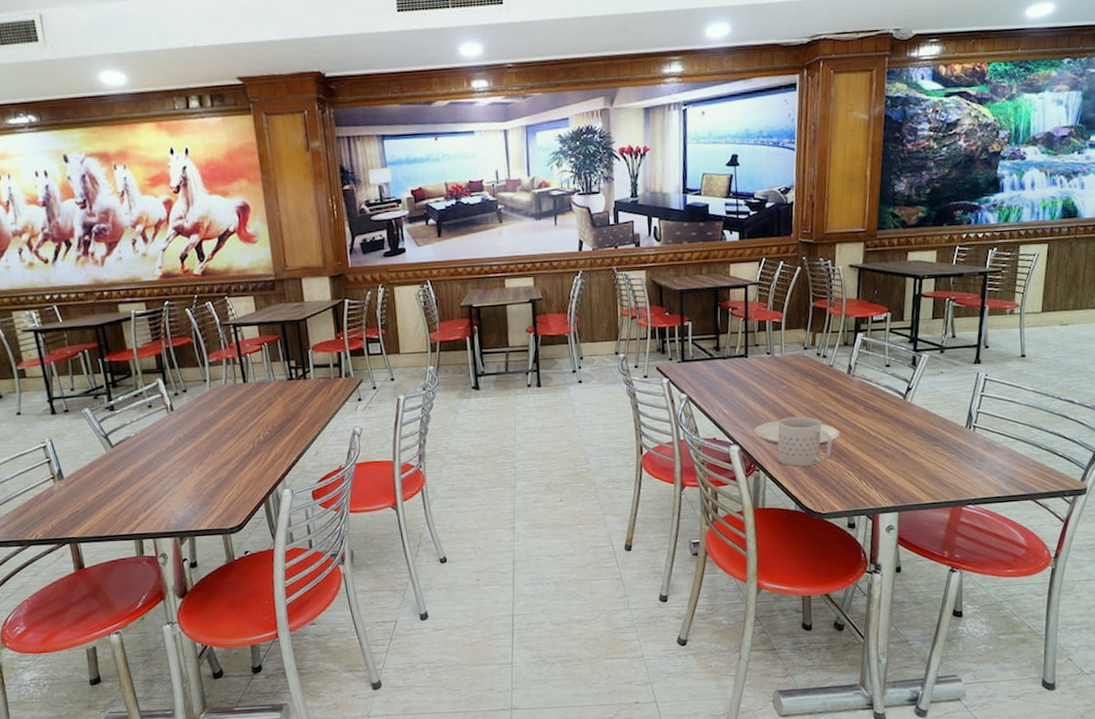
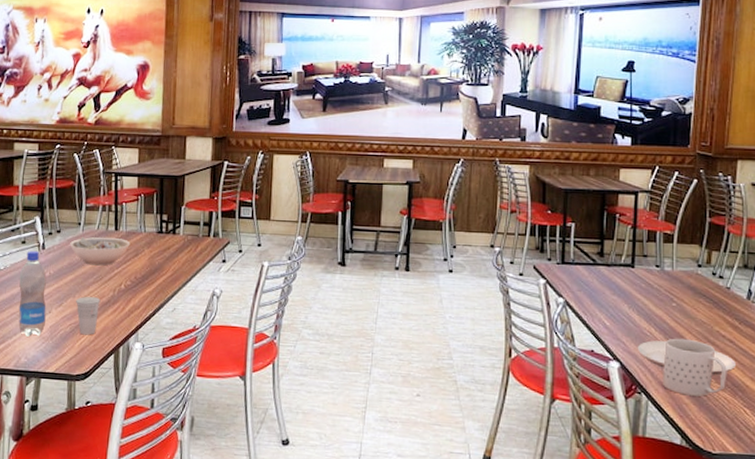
bottle: none [152,413,189,499] -> present [18,250,46,337]
bowl: none [199,390,262,421] -> present [70,237,131,266]
cup: none [216,451,242,490] -> present [76,297,101,335]

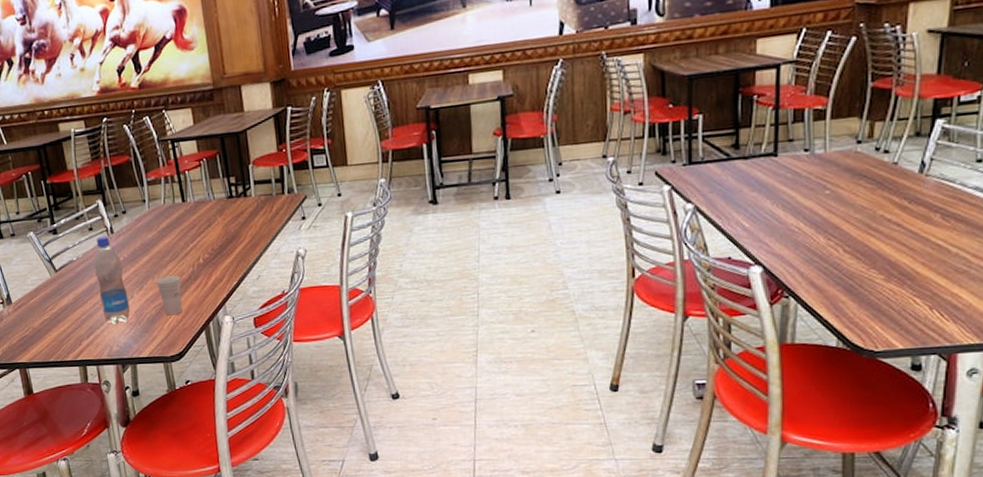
bowl: present [70,237,131,266] -> none [138,210,201,243]
plate: present [637,340,736,375] -> none [783,235,904,266]
mug: present [662,338,727,396] -> none [813,229,893,293]

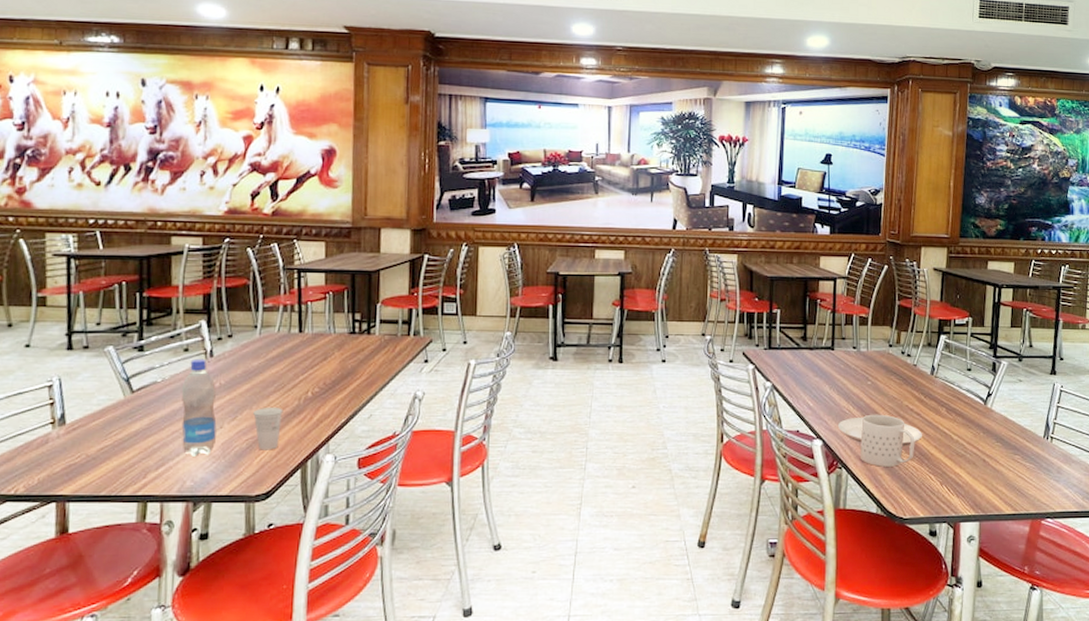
plate: none [783,235,904,266] -> present [837,418,922,446]
mug: none [813,229,893,293] -> present [859,414,915,467]

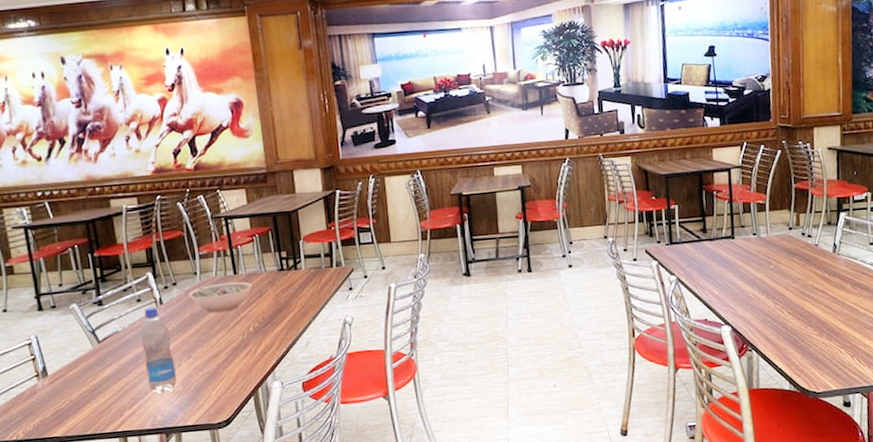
bowl: none [244,340,318,372] -> present [189,282,253,313]
cup: present [253,408,284,450] -> none [205,344,231,383]
plate: present [837,418,922,446] -> none [744,301,829,324]
mug: present [859,414,915,467] -> none [767,295,823,346]

